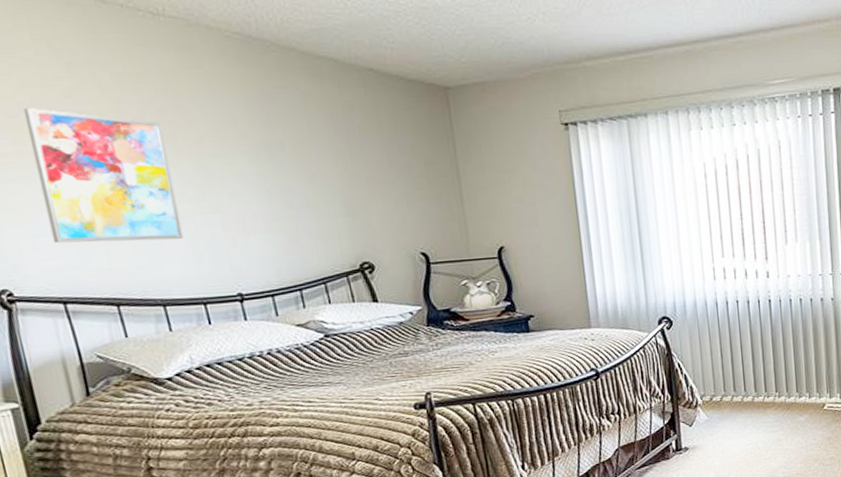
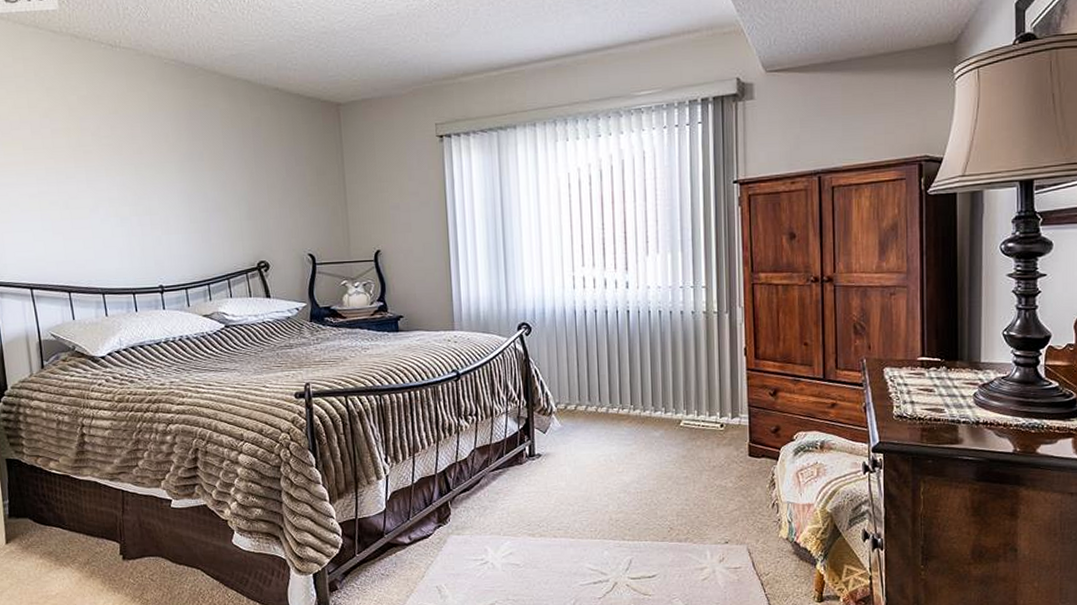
wall art: present [23,108,184,244] -> none [14,126,122,238]

